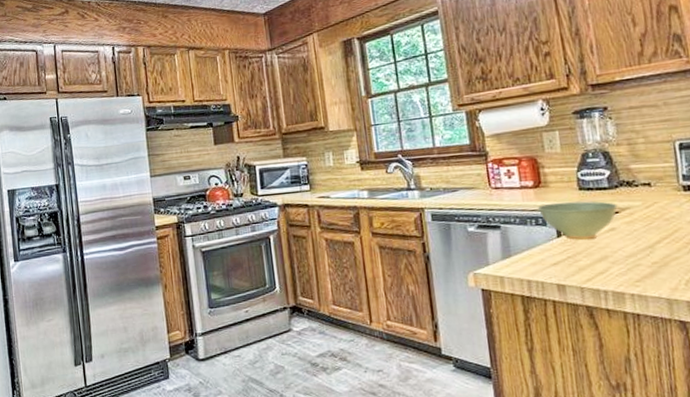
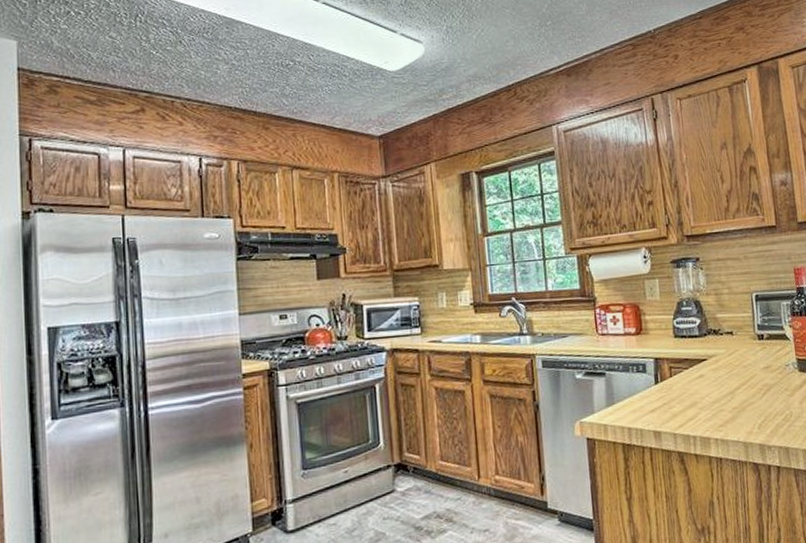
bowl: present [537,201,618,240] -> none [638,348,706,387]

